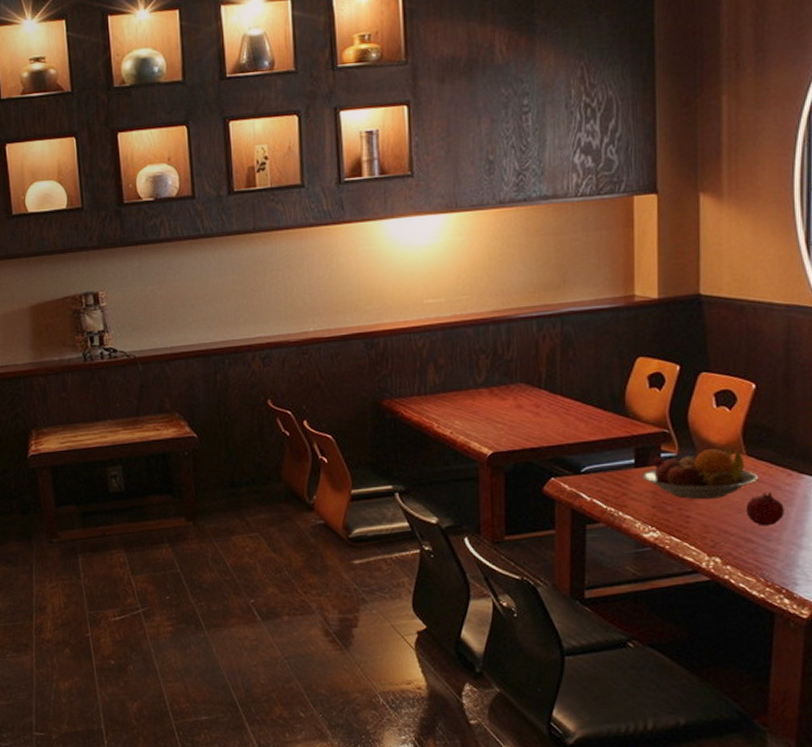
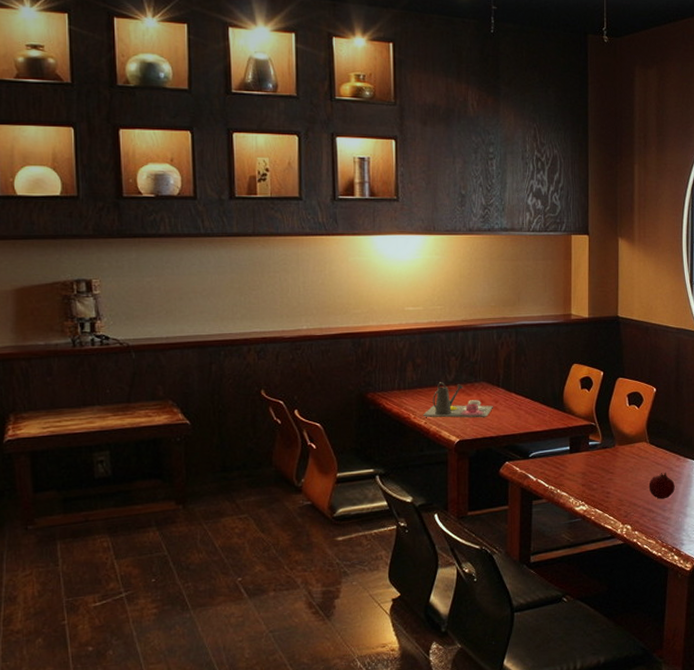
tea set: none [447,385,534,427] -> present [422,382,493,418]
fruit bowl: present [642,447,757,500] -> none [575,437,657,479]

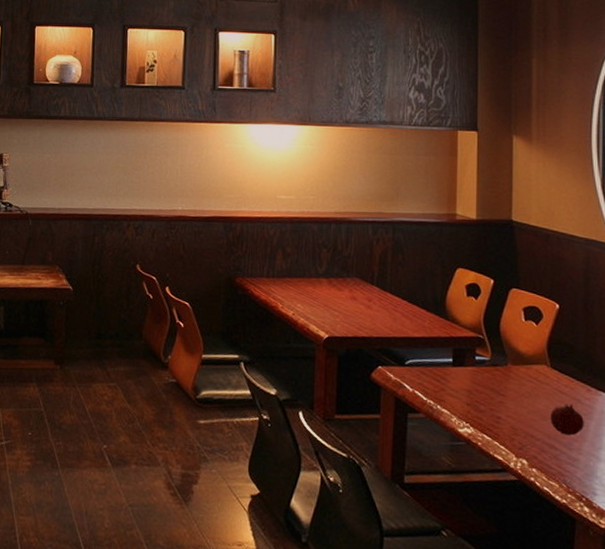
tea set: present [422,382,493,418] -> none [290,273,366,316]

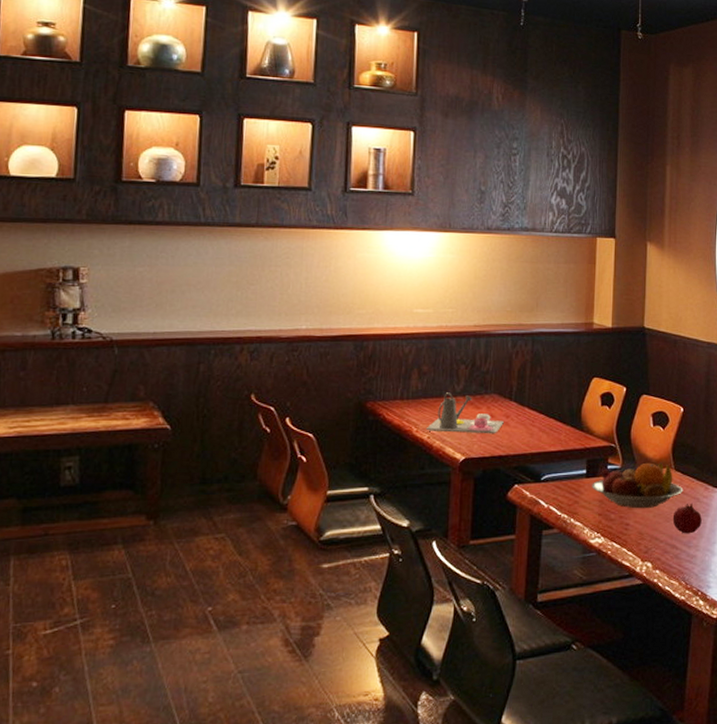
tea set: none [290,273,366,316] -> present [425,392,504,434]
fruit bowl: none [459,357,560,405] -> present [592,462,682,509]

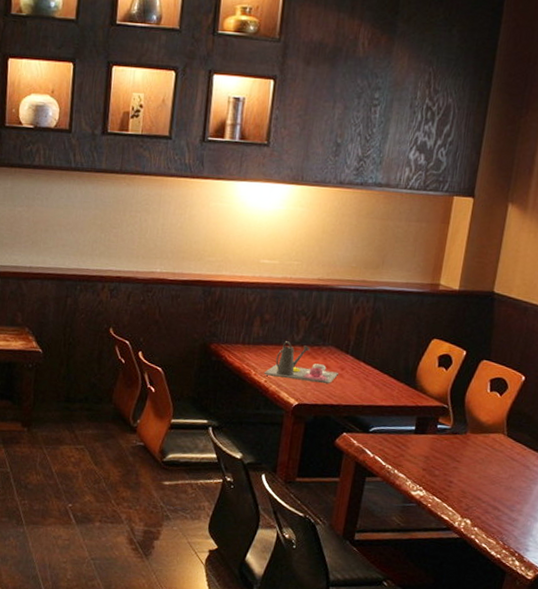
fruit bowl: present [592,462,682,509] -> none [419,426,513,470]
fruit: present [672,504,702,534] -> none [498,470,529,499]

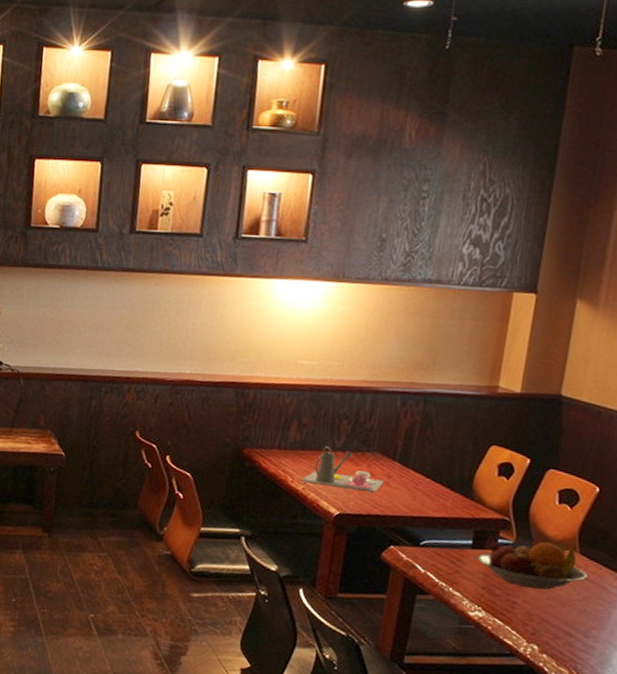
fruit bowl: none [419,426,513,470] -> present [477,541,587,590]

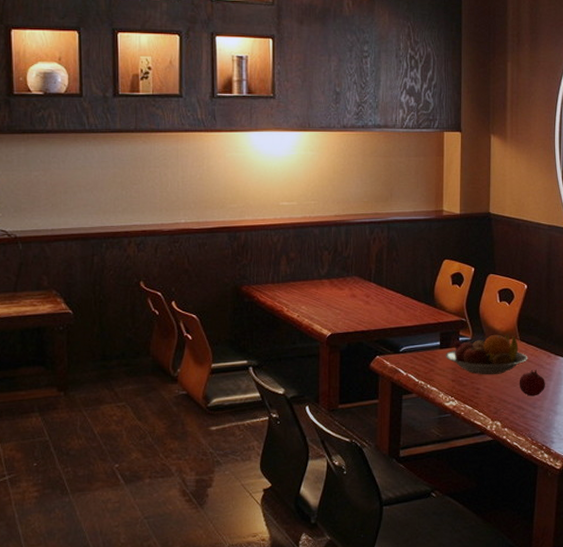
tea set: present [301,446,385,493] -> none [295,276,364,312]
fruit: none [570,591,607,624] -> present [519,370,545,397]

